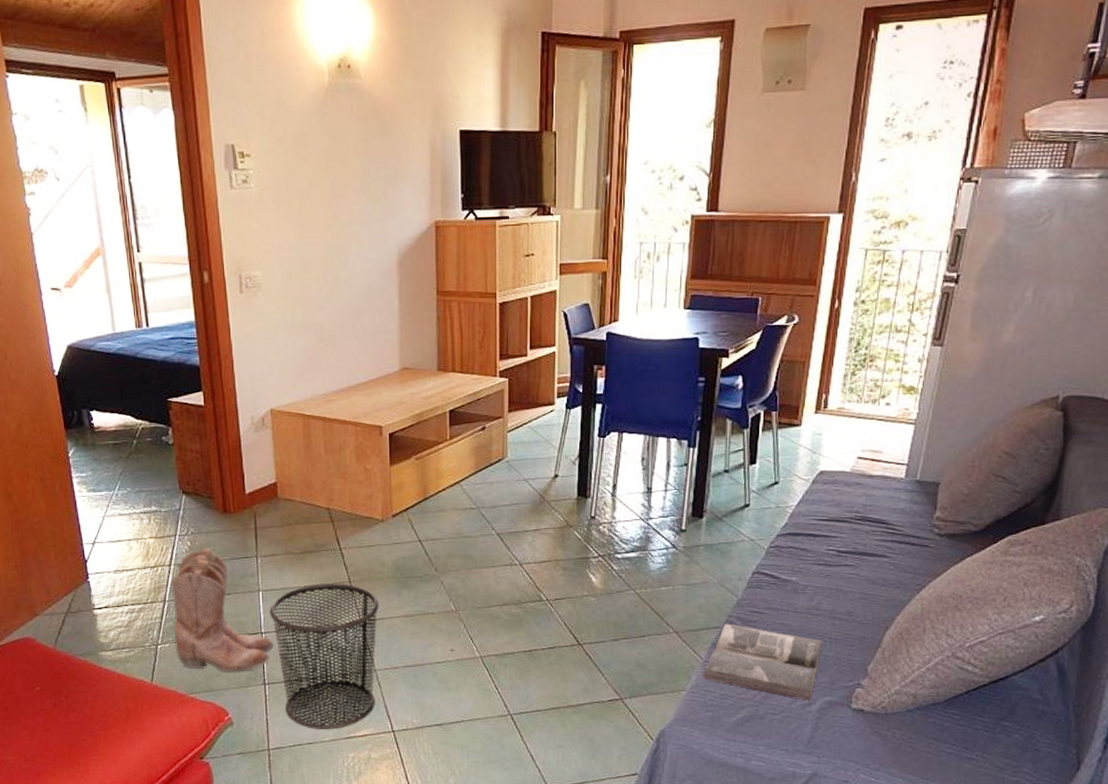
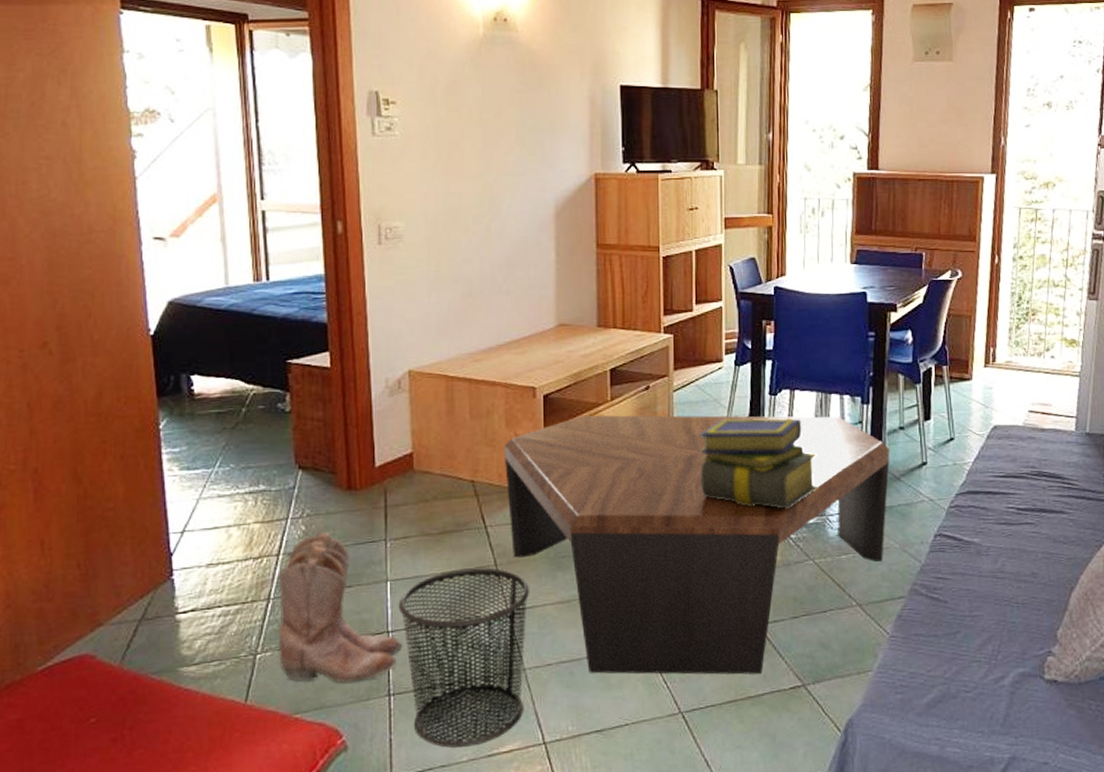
coffee table: none [354,452,713,686] -> present [503,415,890,675]
stack of books: none [531,458,642,543] -> present [699,418,818,509]
magazine: present [703,623,822,701] -> none [890,592,1010,674]

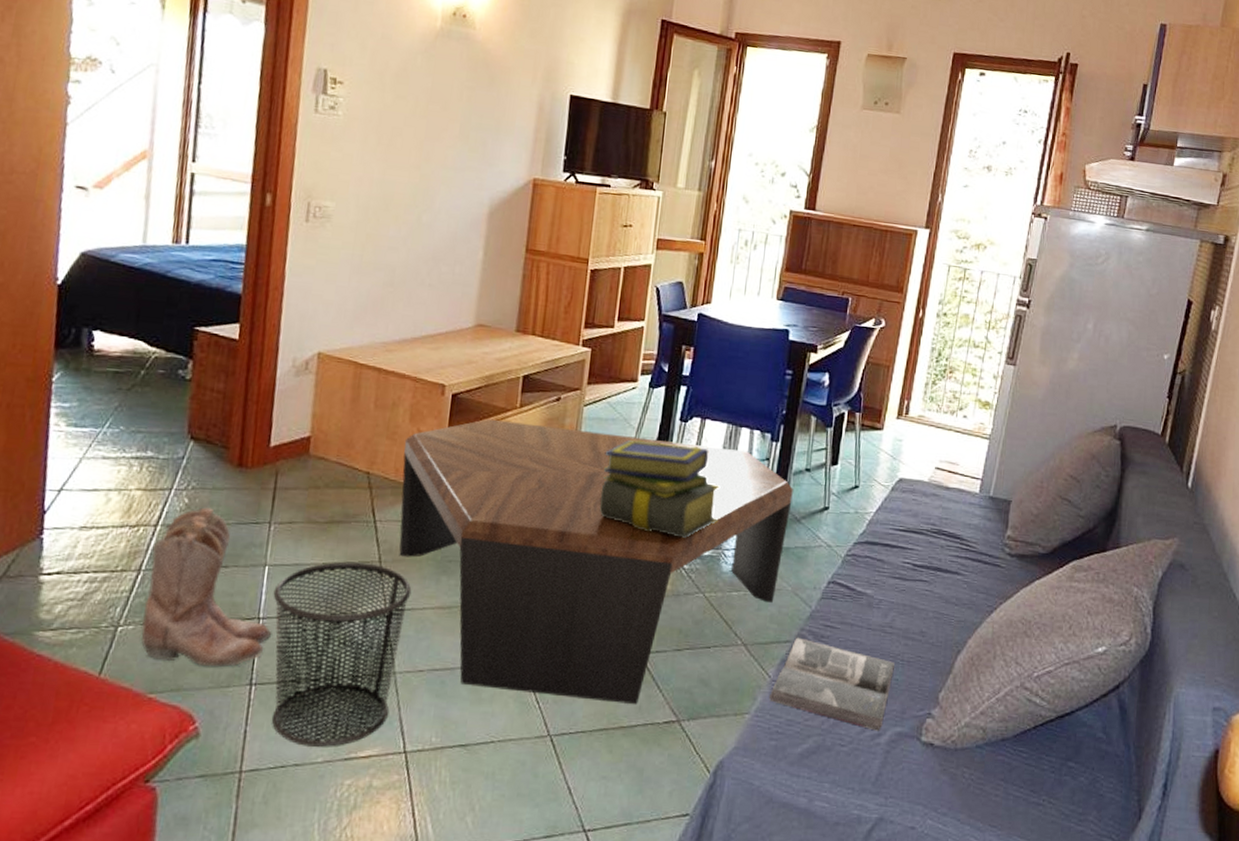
magazine: none [890,592,1010,674] -> present [769,637,895,731]

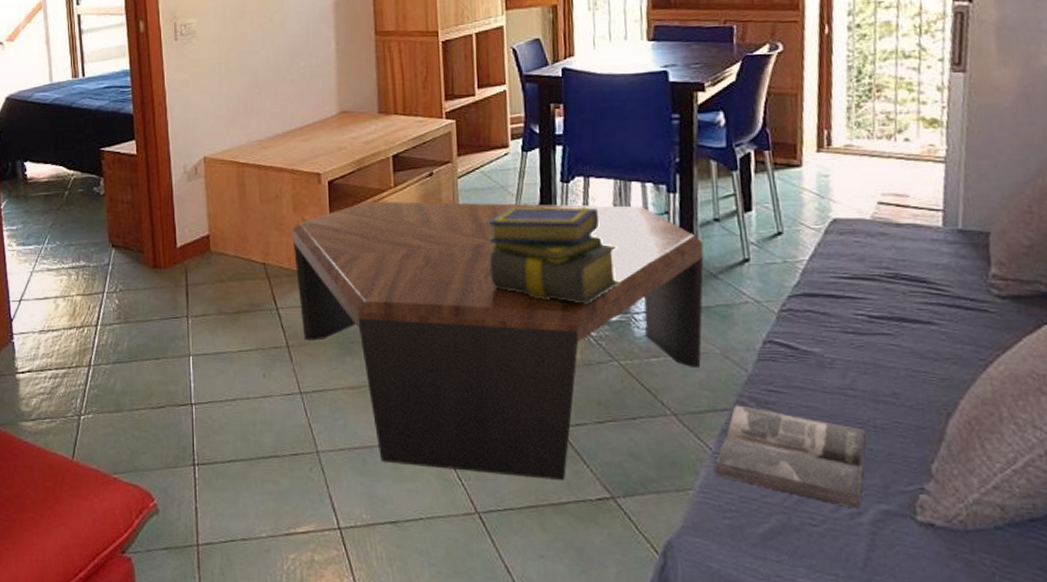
boots: present [141,507,272,667] -> none [98,306,205,450]
waste bin: present [271,561,412,747] -> none [200,348,321,523]

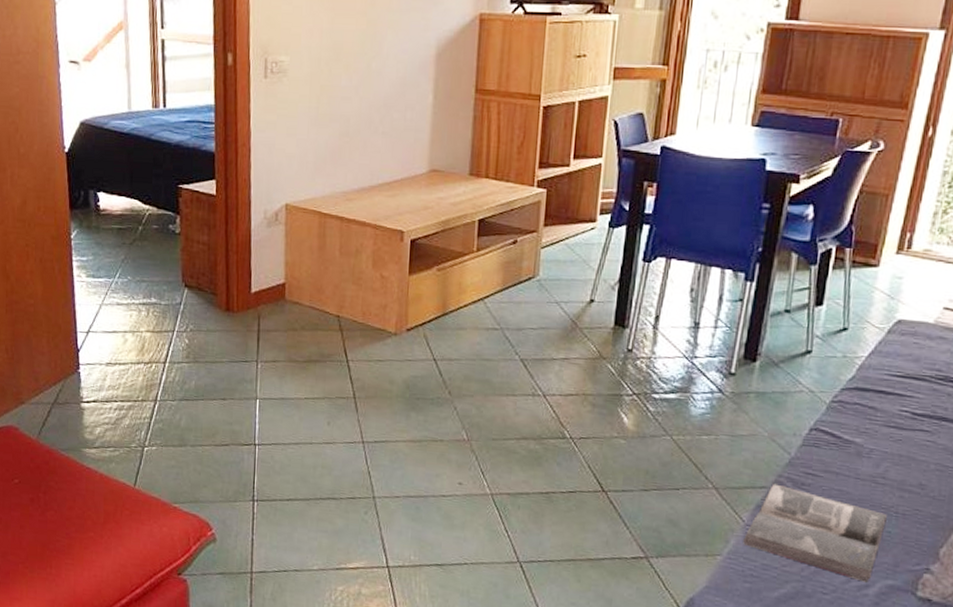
coffee table: present [292,201,704,480] -> none [369,263,771,539]
stack of books: present [487,206,621,304] -> none [560,282,689,381]

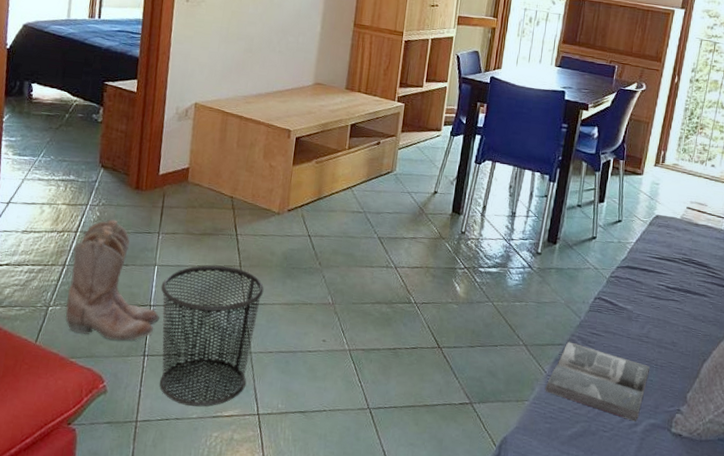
boots: none [162,347,267,485] -> present [65,219,160,341]
waste bin: none [265,397,385,558] -> present [159,265,264,407]

